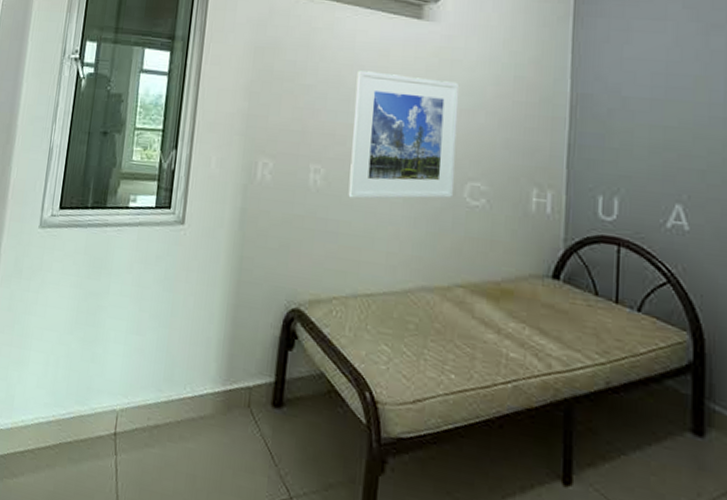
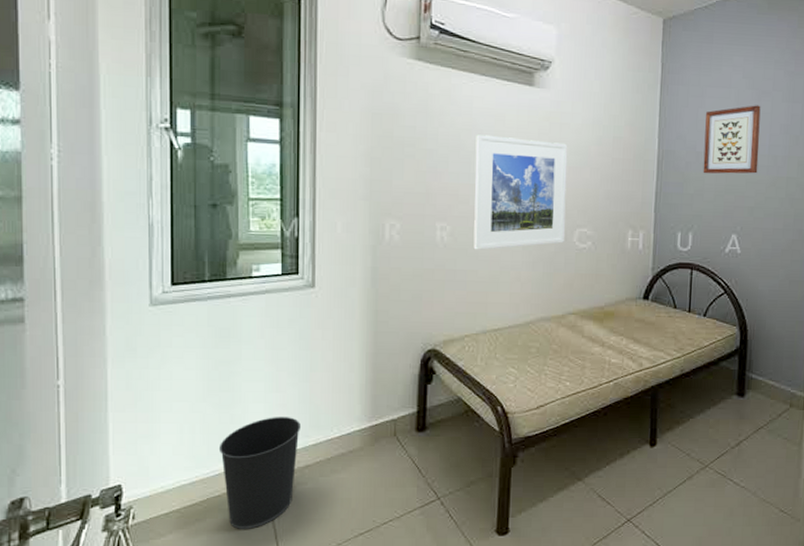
wastebasket: none [76,361,155,489] -> present [218,417,300,529]
wall art: none [631,41,711,127] -> present [703,105,761,174]

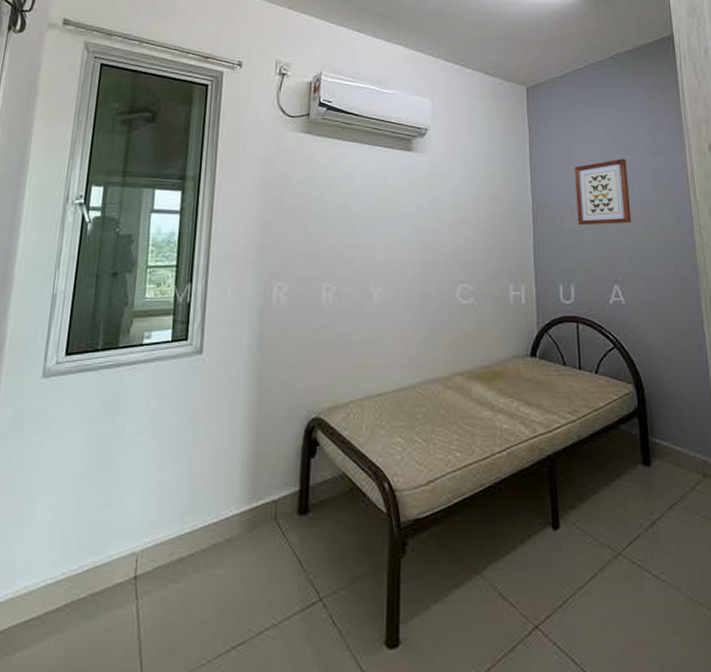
wastebasket: present [218,417,300,529] -> none [90,499,178,641]
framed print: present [473,134,568,250] -> none [358,197,448,310]

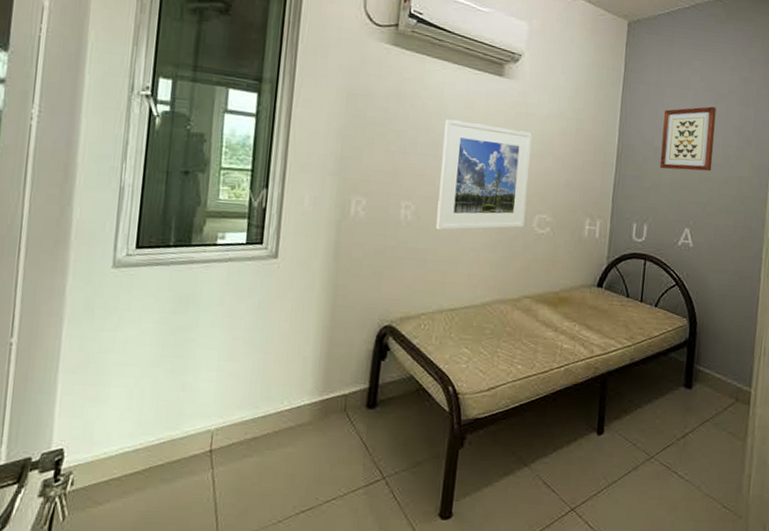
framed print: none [358,197,448,310] -> present [436,119,533,230]

